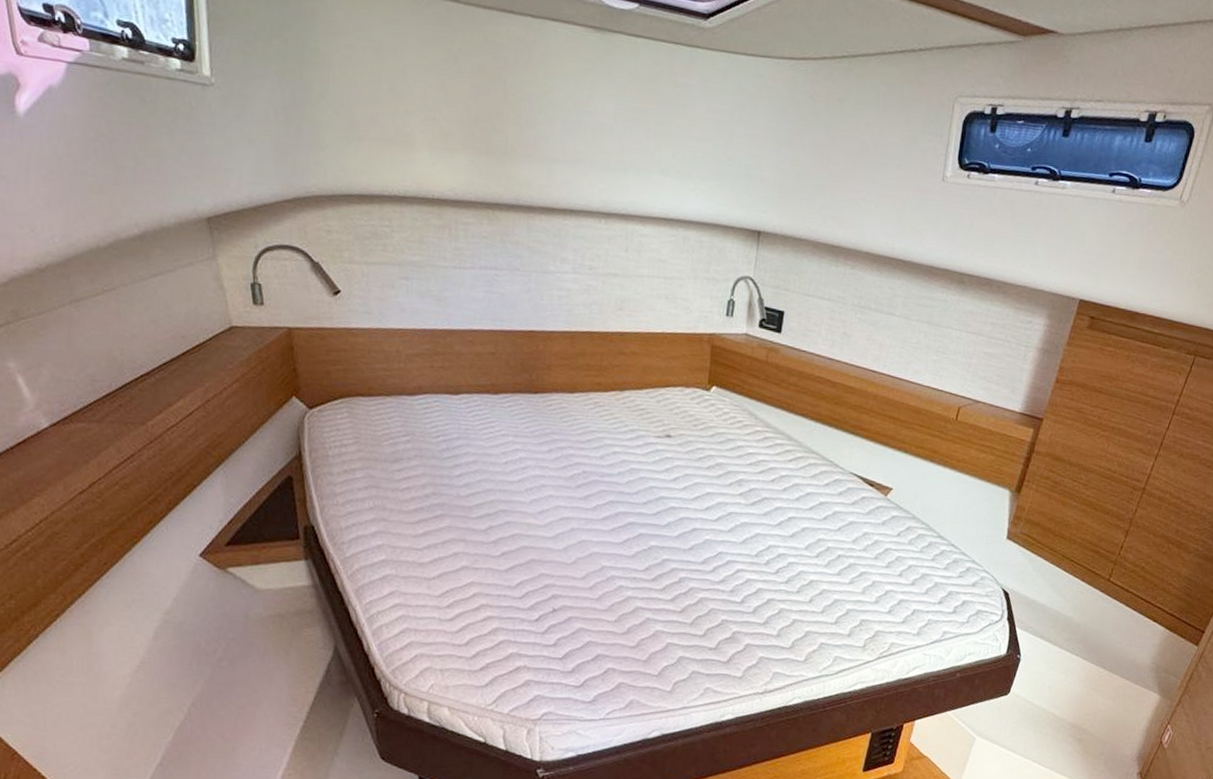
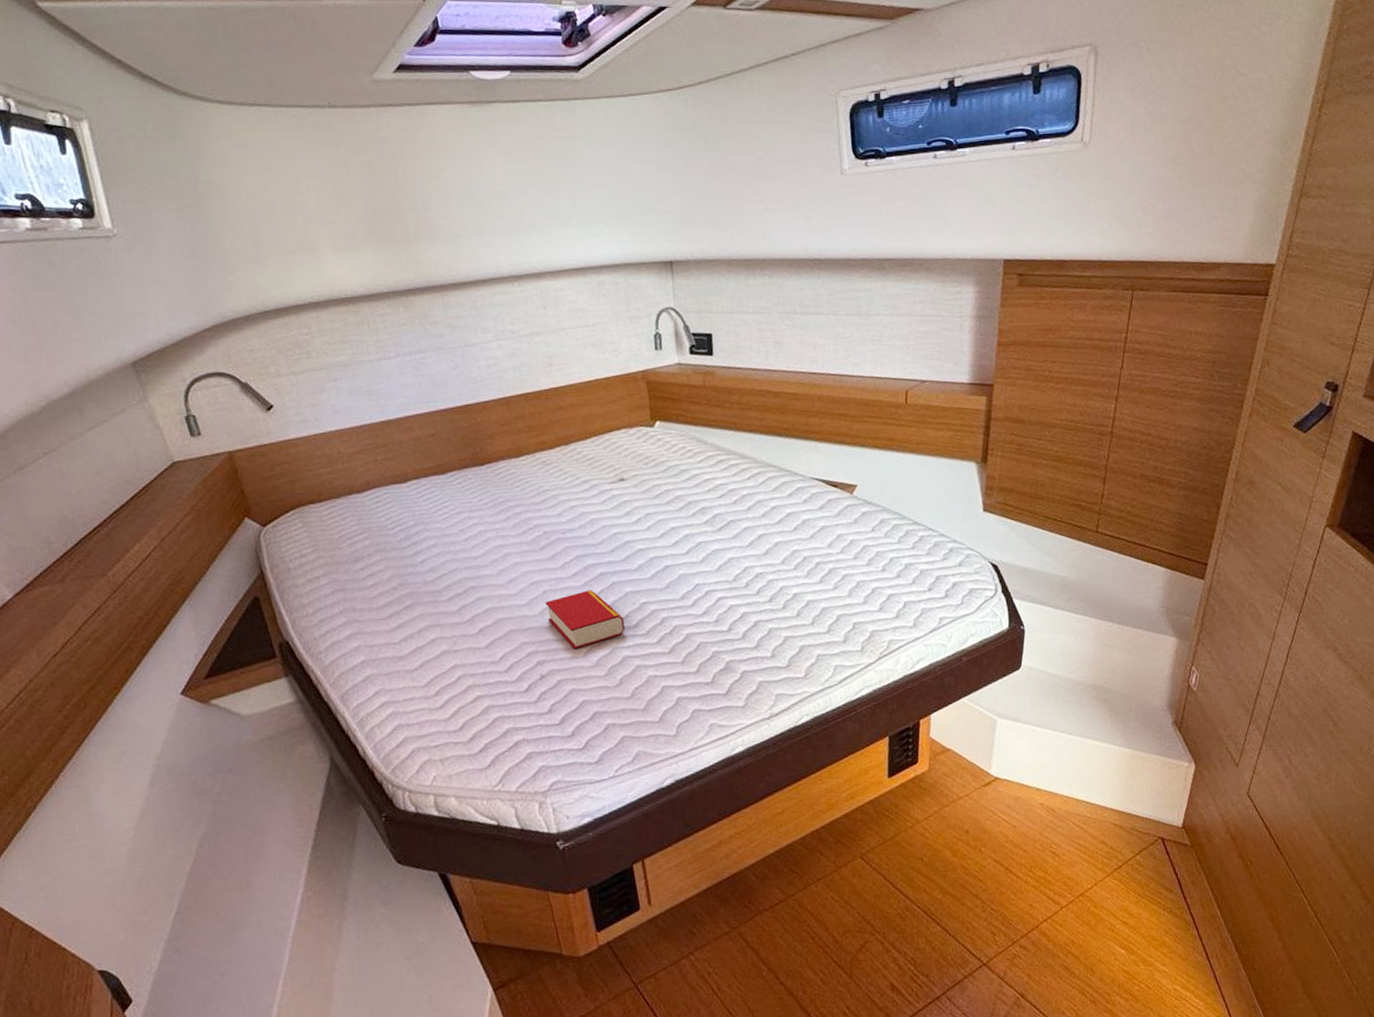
book: none [571,536,644,591] -> present [545,589,625,650]

